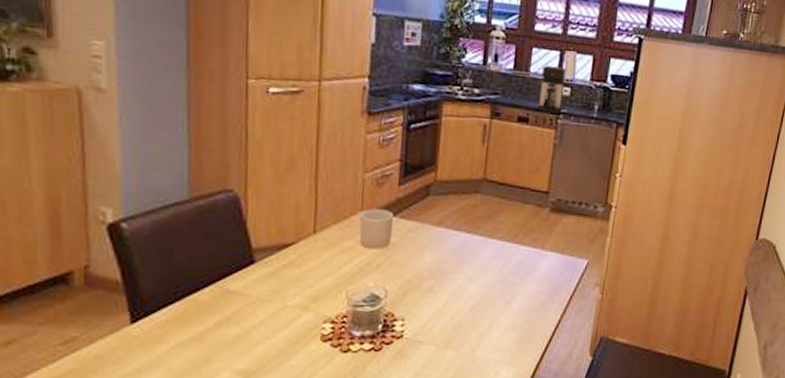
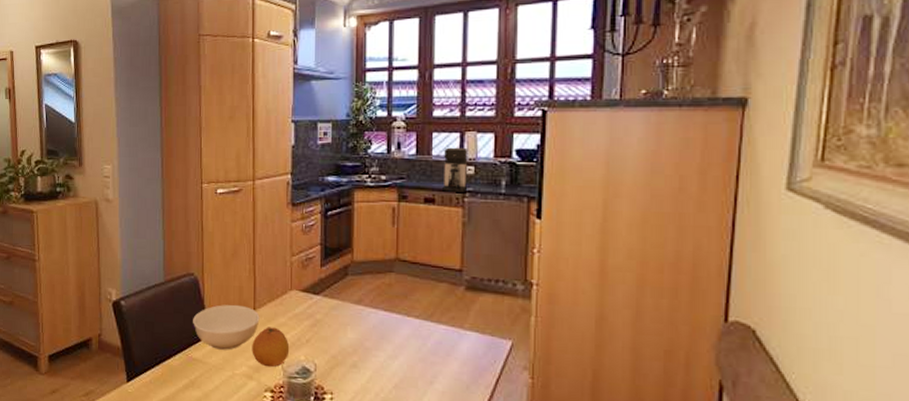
bowl: none [230,226,321,280] -> present [193,304,260,350]
fruit: none [309,252,357,297] -> present [252,327,290,368]
mug: present [359,209,395,250] -> none [290,288,319,326]

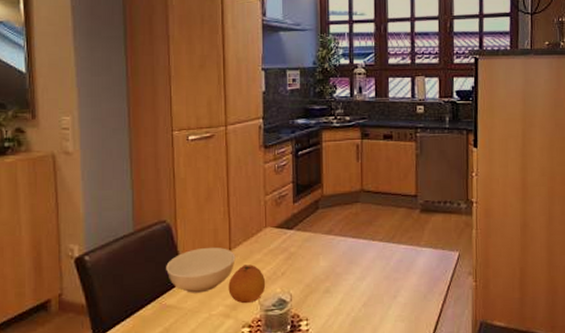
coffee maker: present [442,147,468,194] -> none [398,90,419,130]

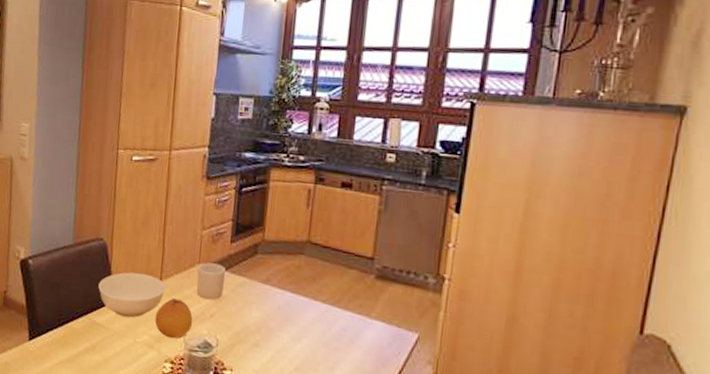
mug: none [265,224,292,260] -> present [196,262,227,300]

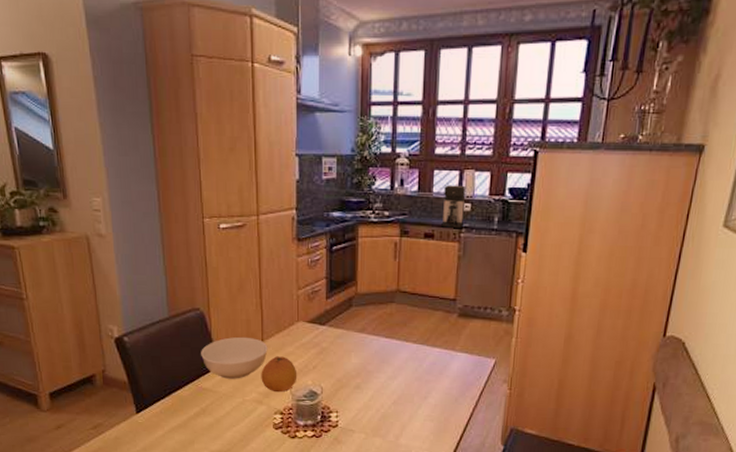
mug: present [196,262,227,300] -> none [297,320,324,354]
coffee maker: none [361,133,391,181] -> present [441,185,466,229]

